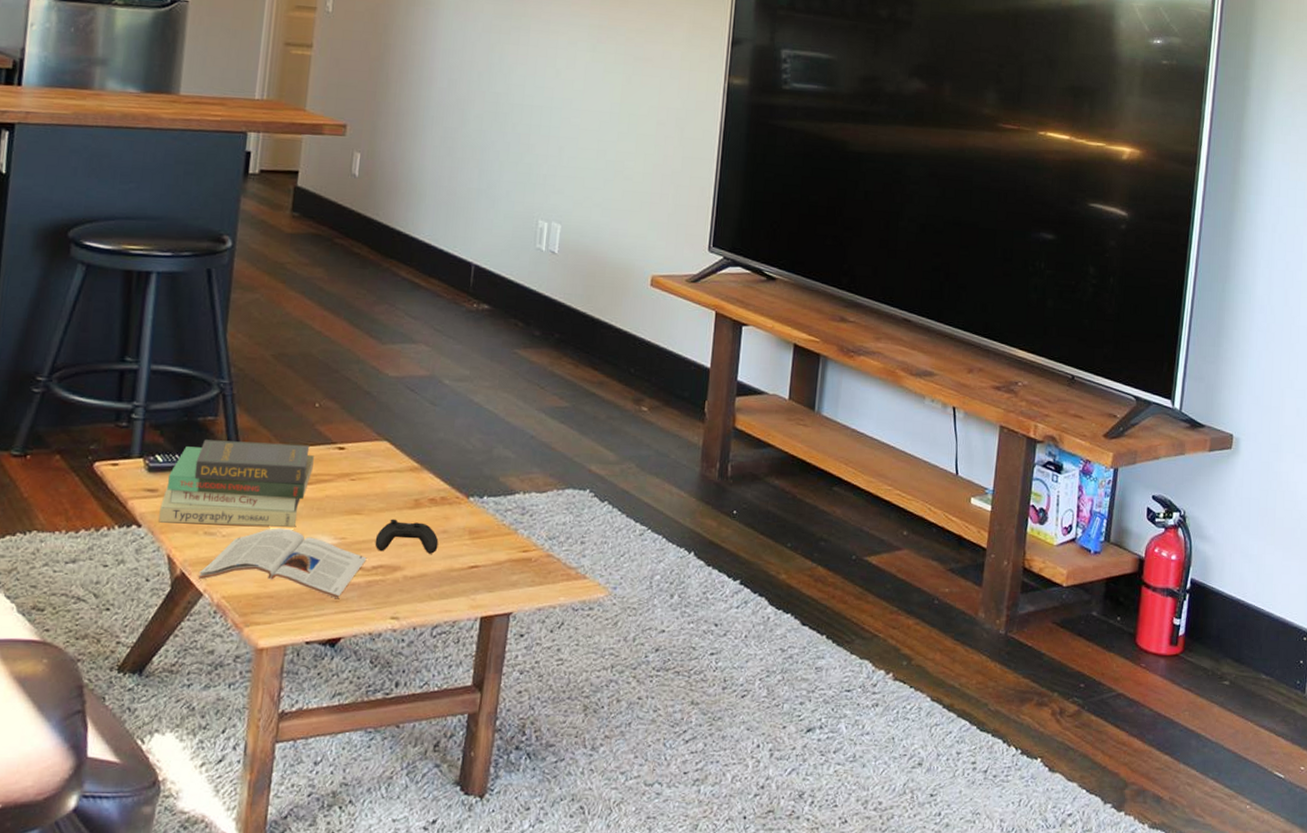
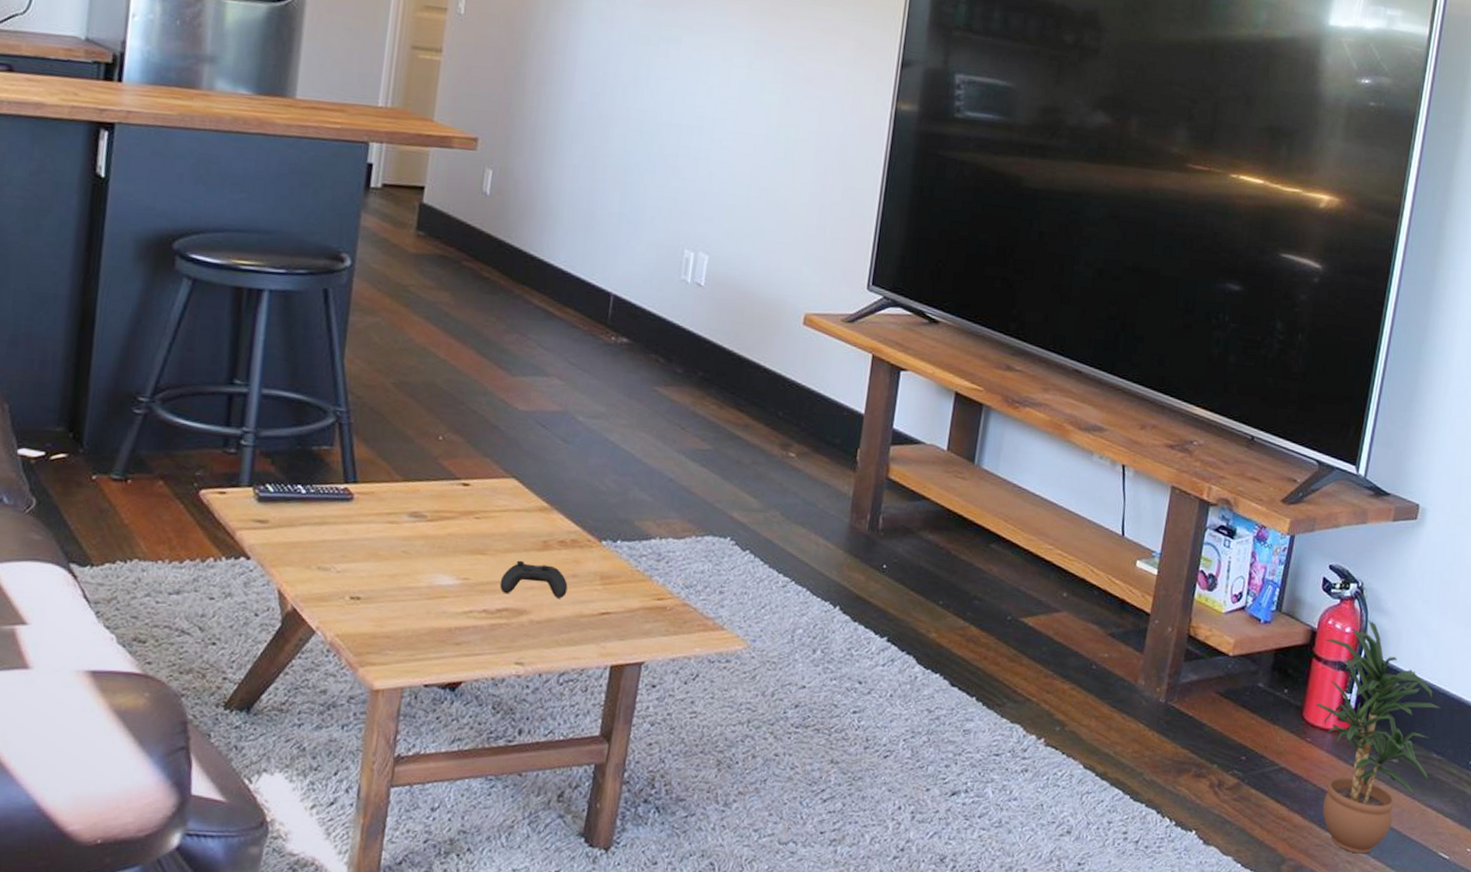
books: present [158,440,314,527] -> none [269,470,436,565]
magazine: present [198,528,367,598] -> none [310,565,491,641]
potted plant: none [1147,547,1267,776] -> present [1315,619,1441,854]

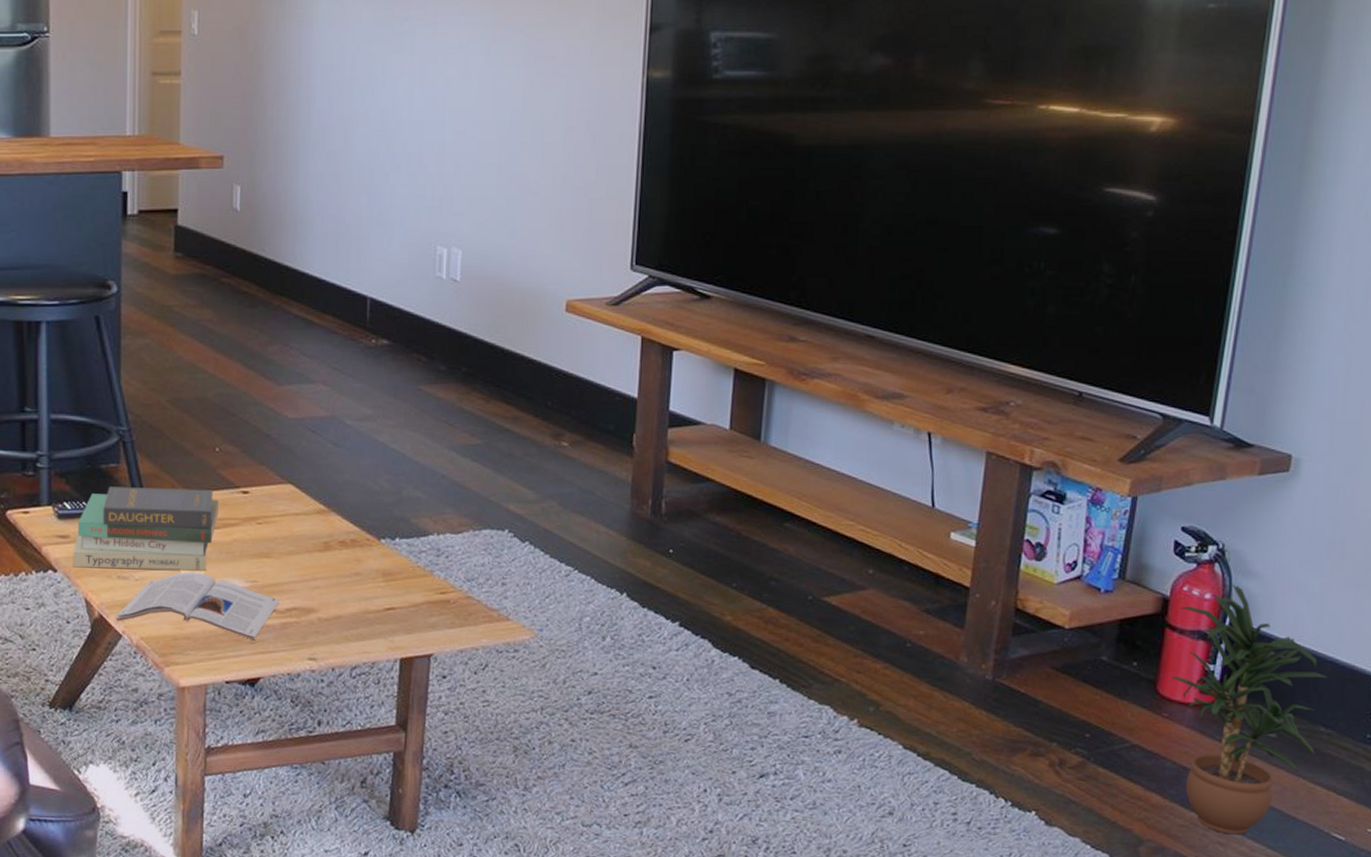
books: none [269,470,436,565] -> present [73,486,218,571]
magazine: none [310,565,491,641] -> present [115,571,280,639]
gaming controller: present [499,560,568,598] -> none [287,561,352,596]

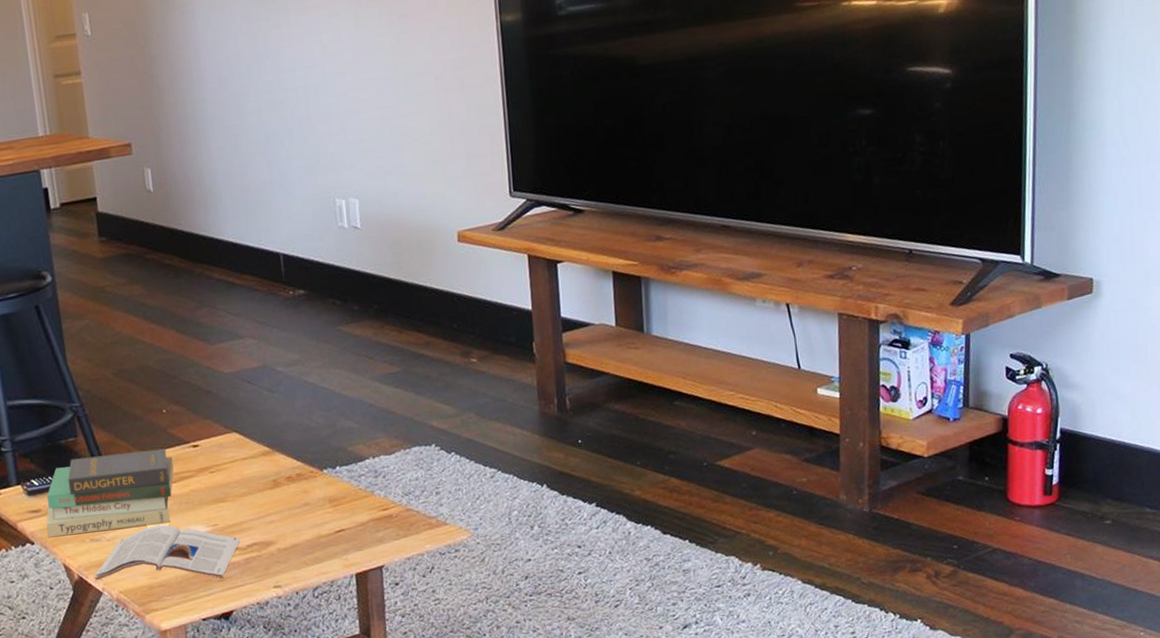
potted plant: present [1171,584,1329,835] -> none [1018,397,1148,613]

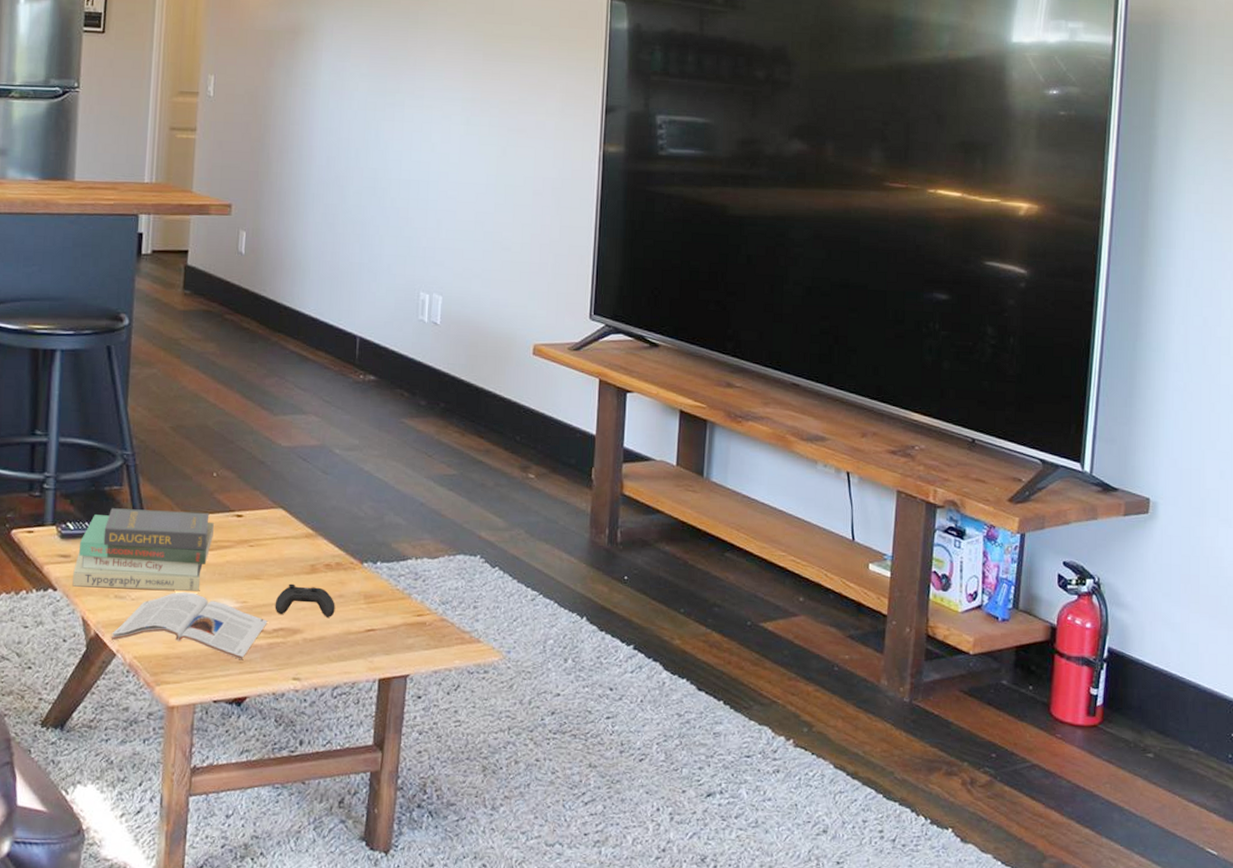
gaming controller: none [244,499,303,531] -> present [274,583,335,617]

